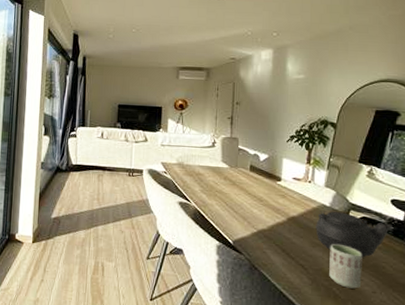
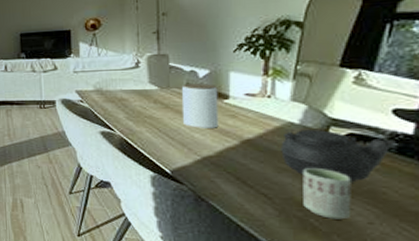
jar: none [246,165,273,206] -> present [182,84,219,128]

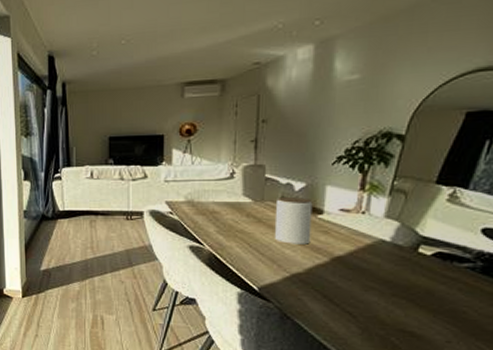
teapot: present [281,128,396,183] -> none [369,246,481,302]
cup: present [303,167,352,220] -> none [386,285,435,338]

